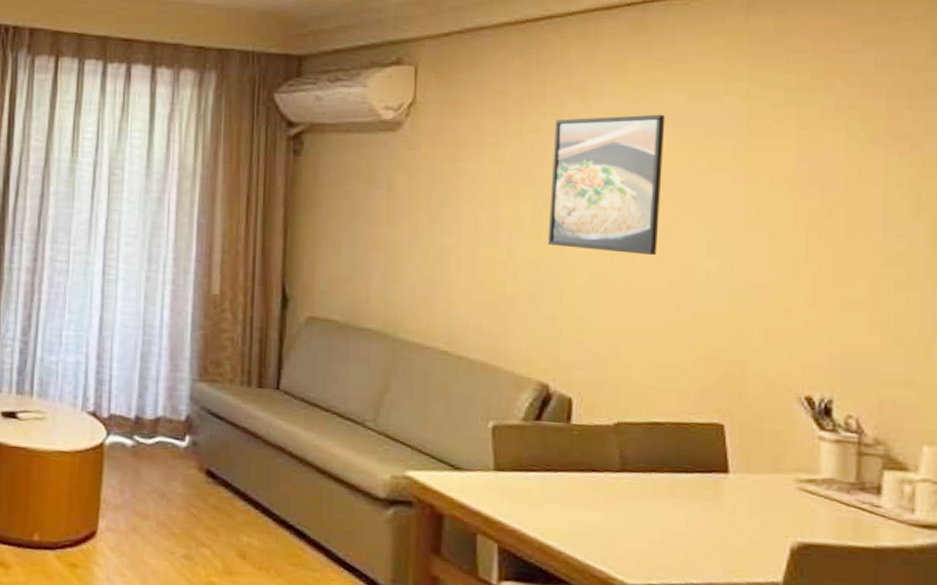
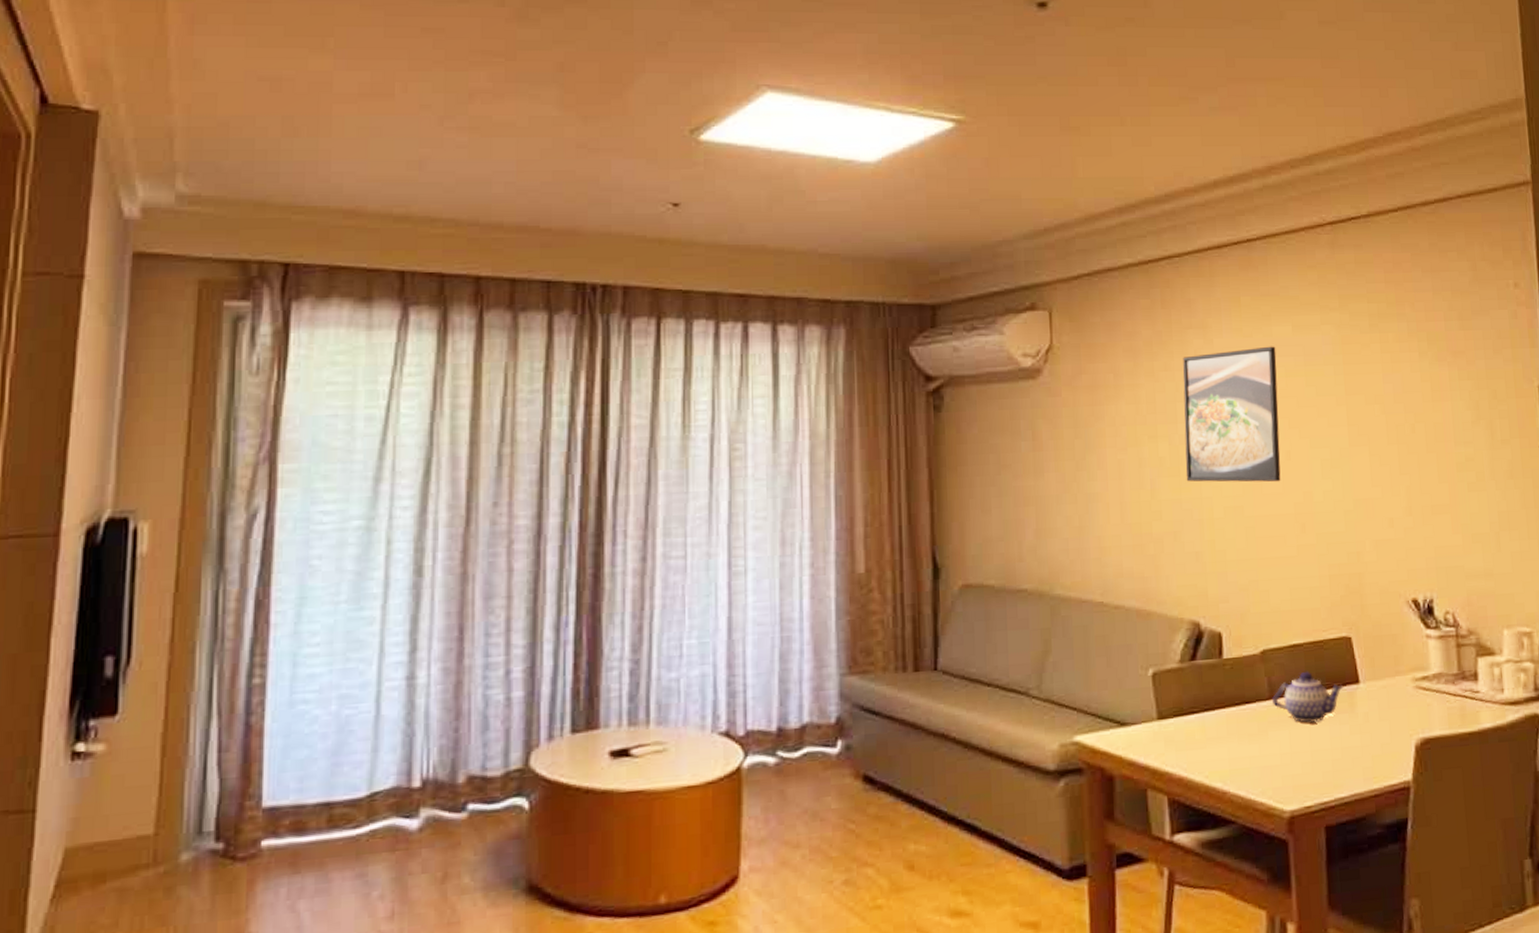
teapot: none [622,450,709,504] -> present [1271,671,1344,724]

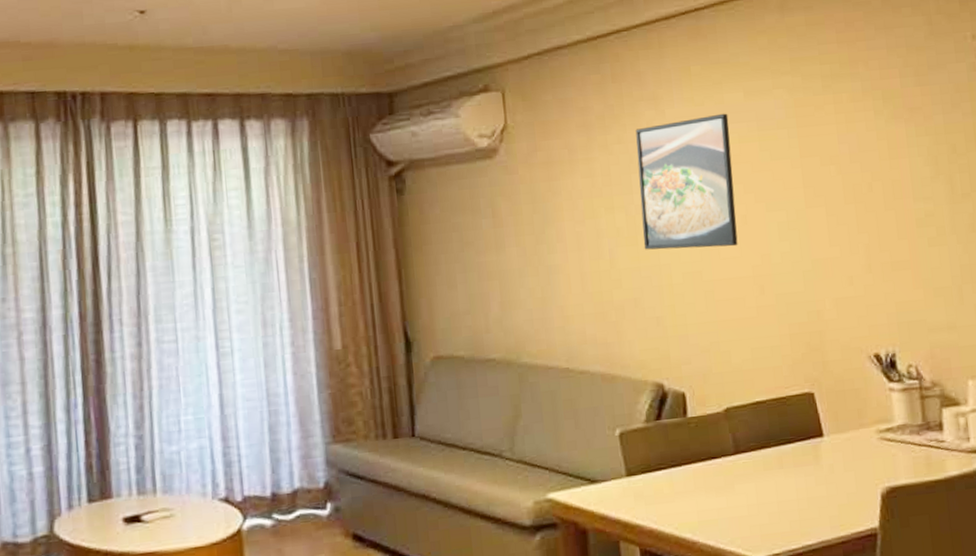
teapot: present [1271,671,1344,724] -> none [736,426,808,476]

